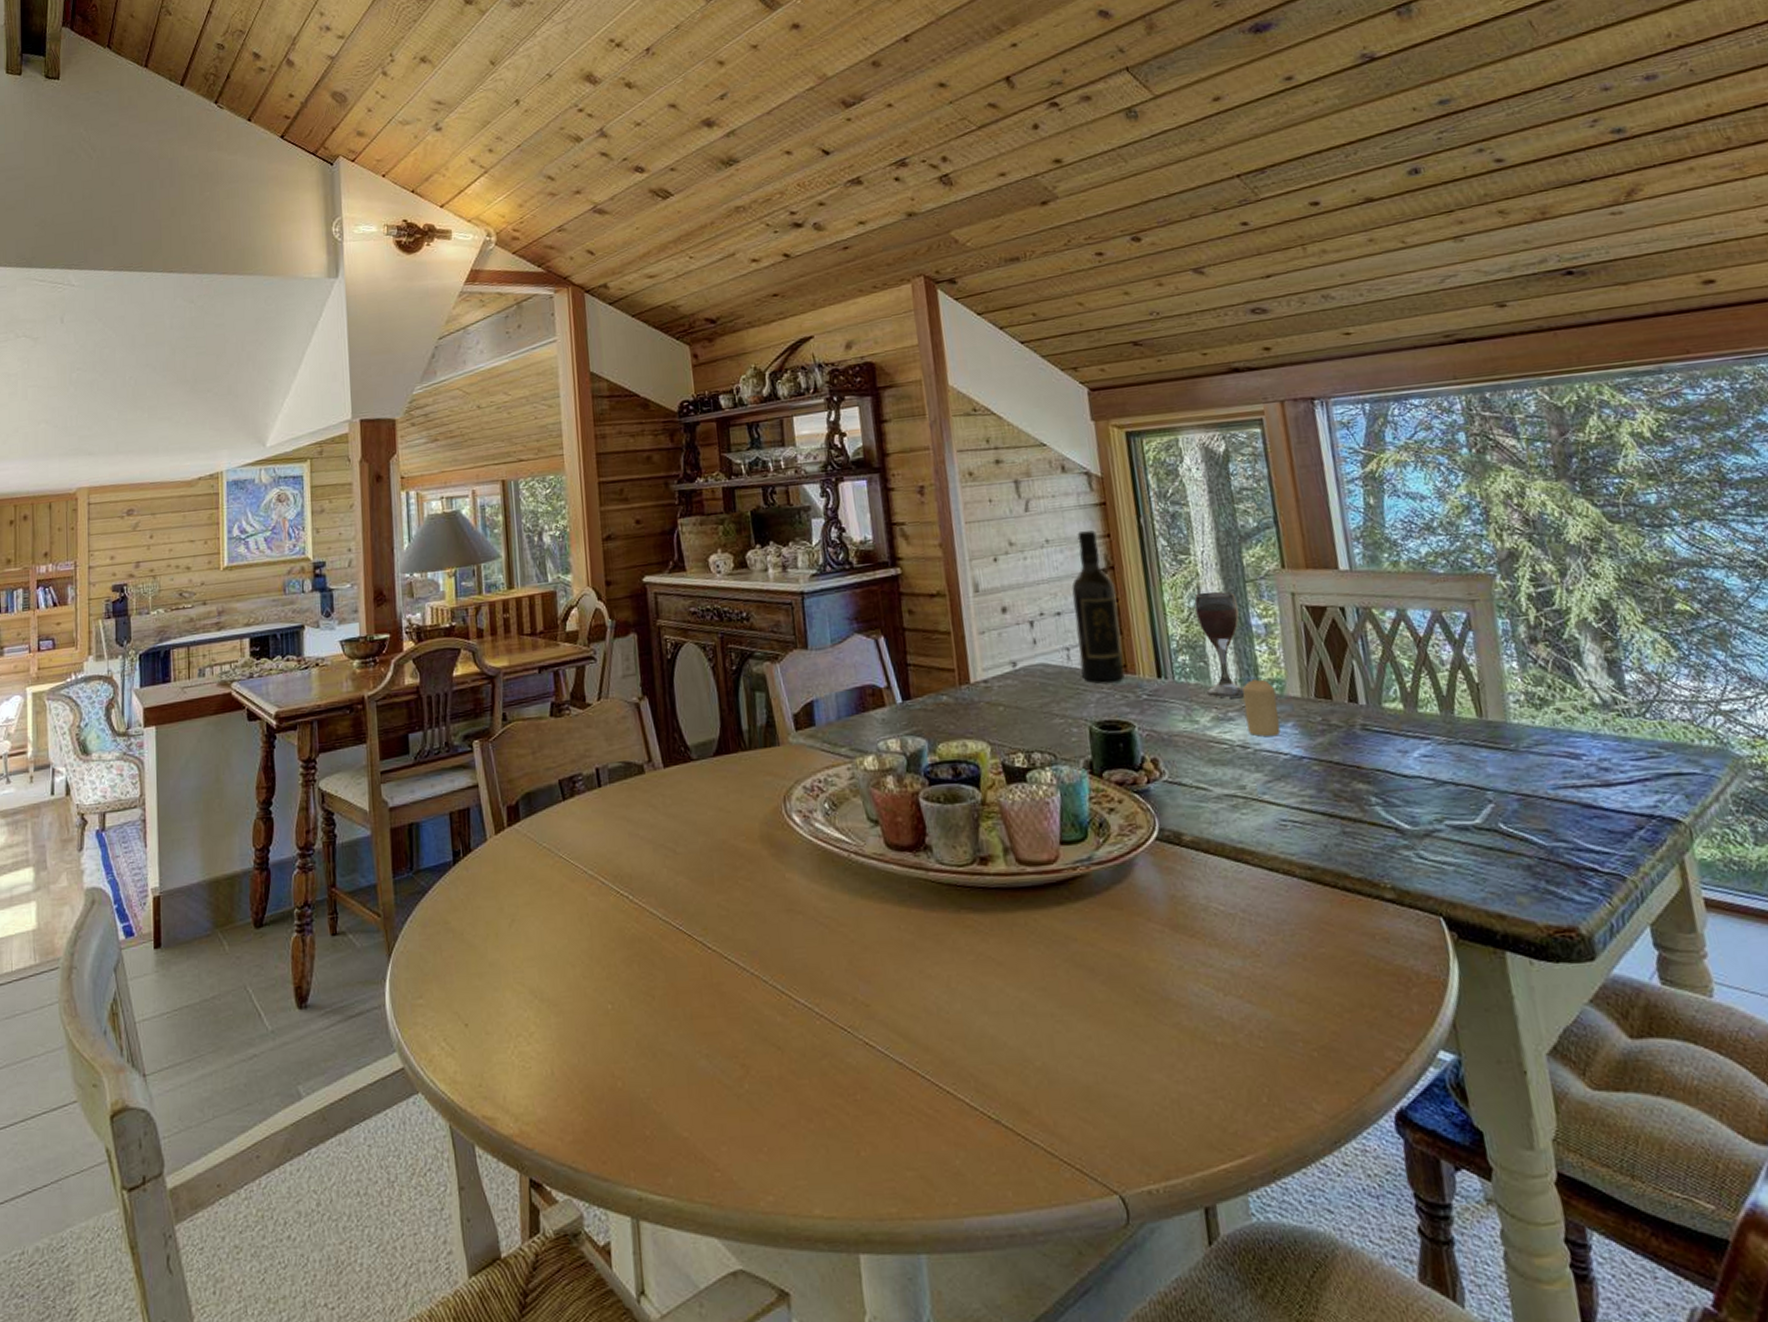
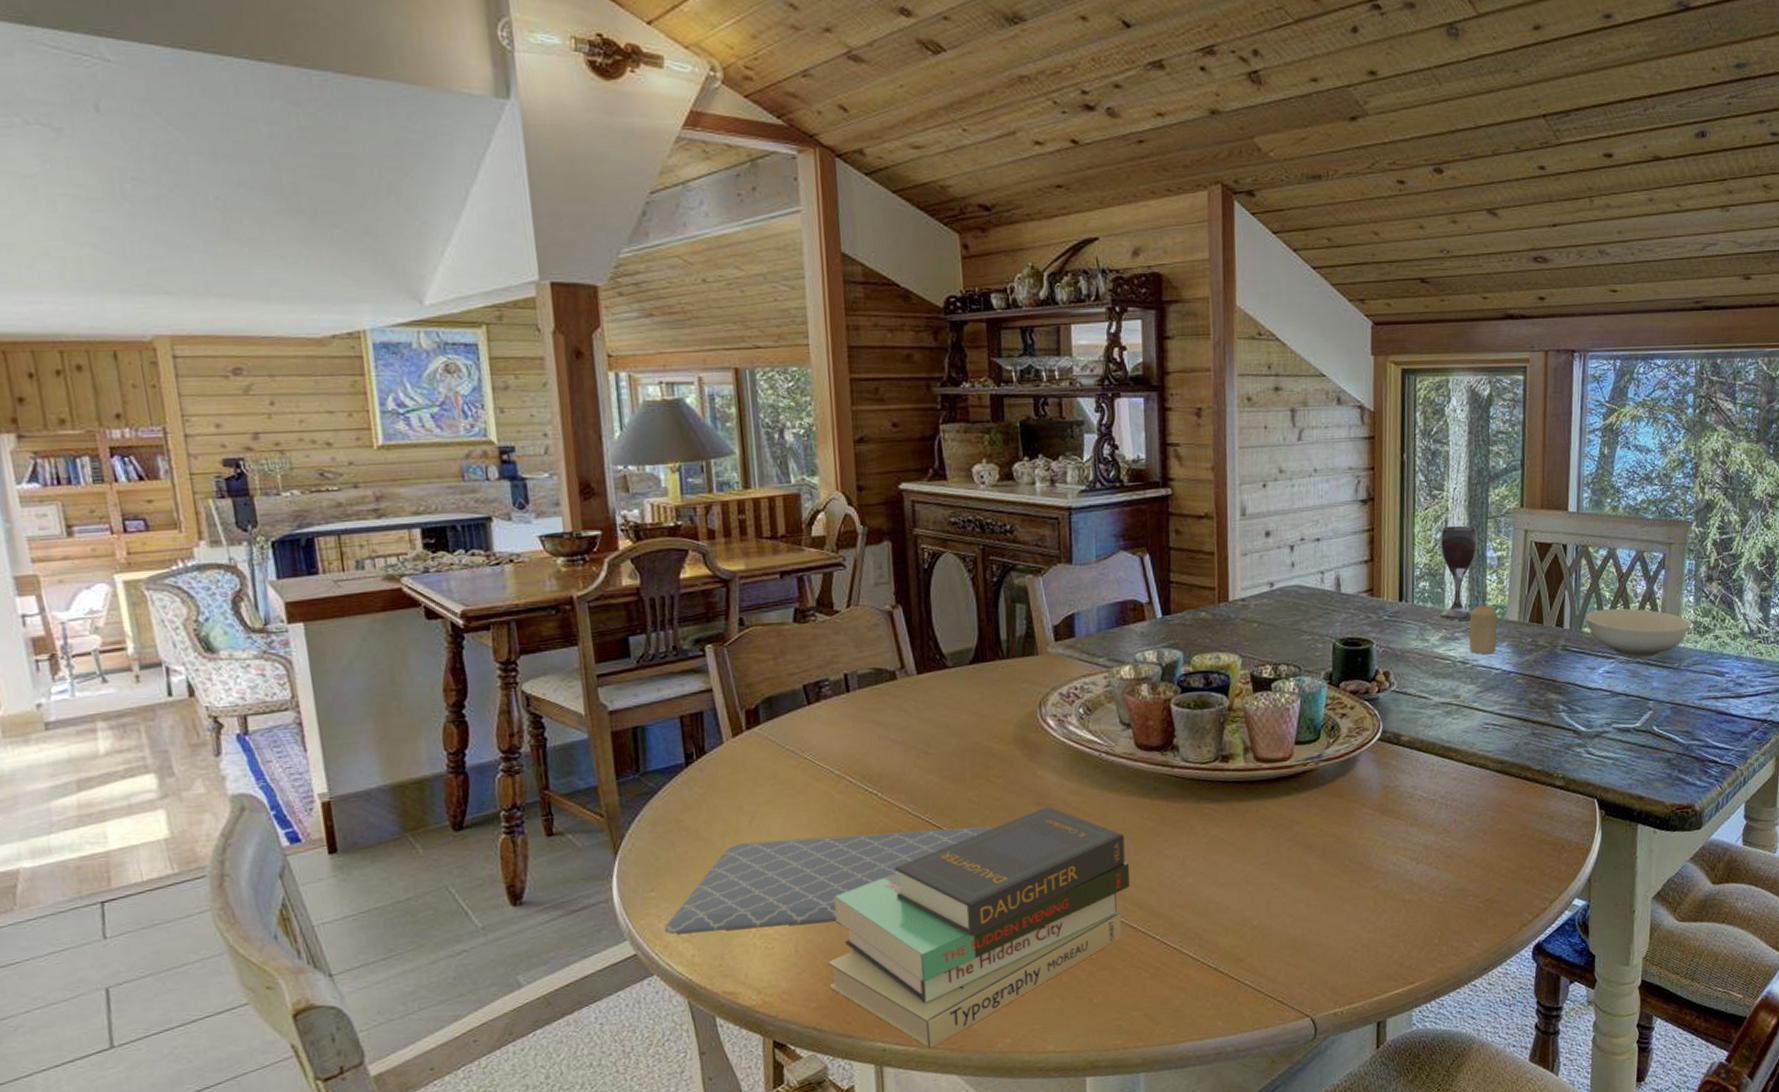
placemat: none [431,935,744,1047] -> present [665,826,994,934]
books: none [583,913,892,1202] -> present [828,806,1130,1049]
wine bottle: present [1071,530,1125,685] -> none [1331,463,1373,607]
bowl: none [1383,678,1521,738] -> present [1586,608,1690,658]

